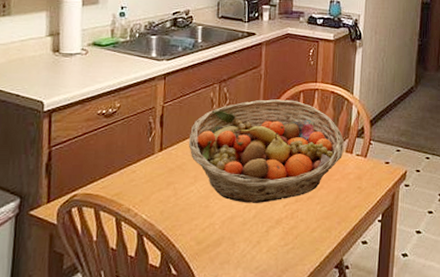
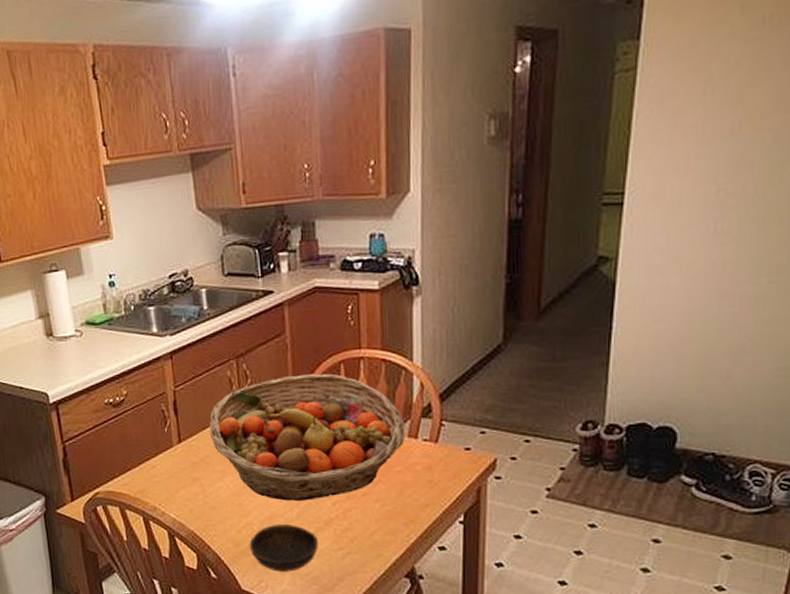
bowl: none [209,223,269,267] -> present [249,523,318,572]

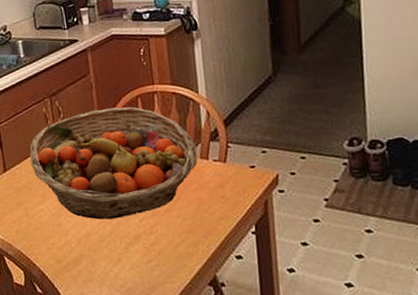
bowl: present [249,523,318,572] -> none [69,240,130,285]

